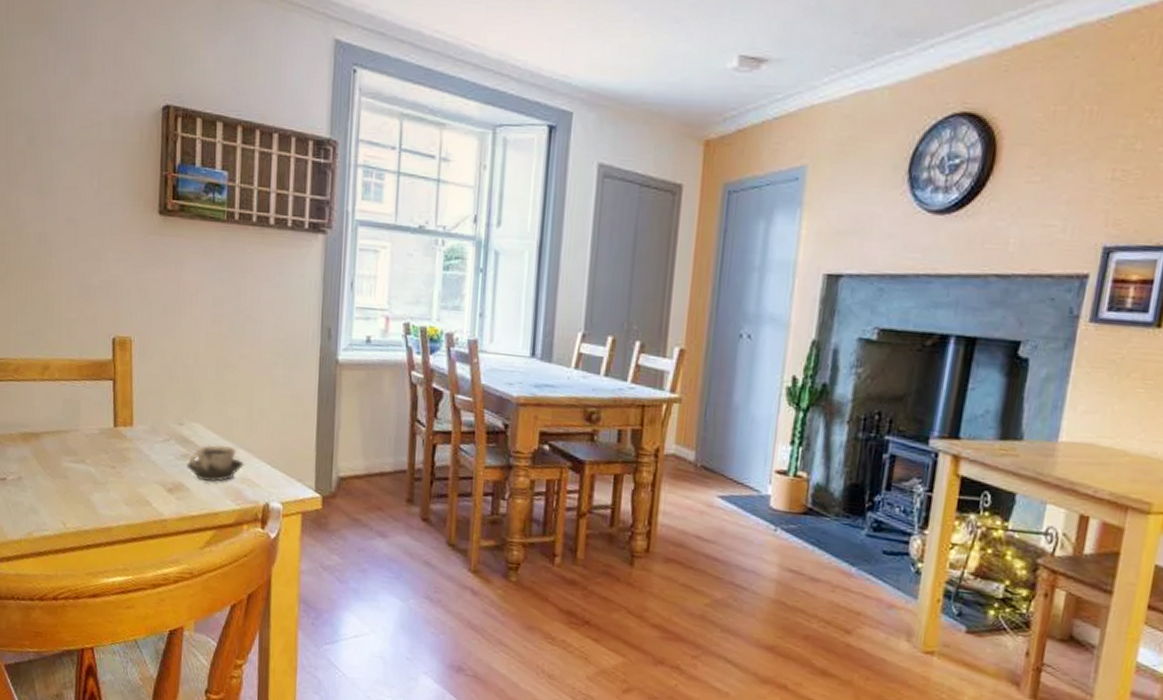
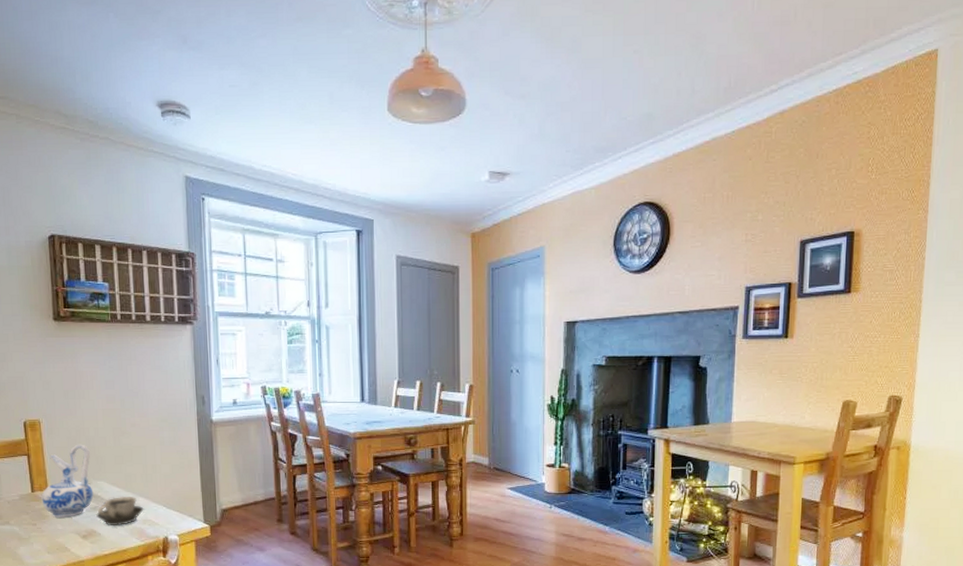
ceramic pitcher: none [124,373,187,464] -> present [41,444,94,518]

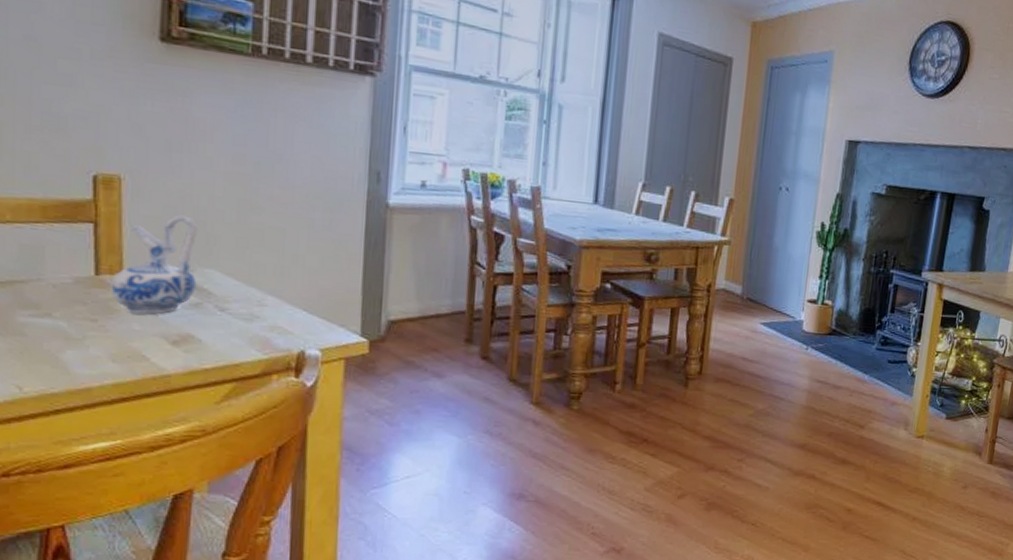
cup: present [96,496,145,525] -> none [197,291,275,331]

